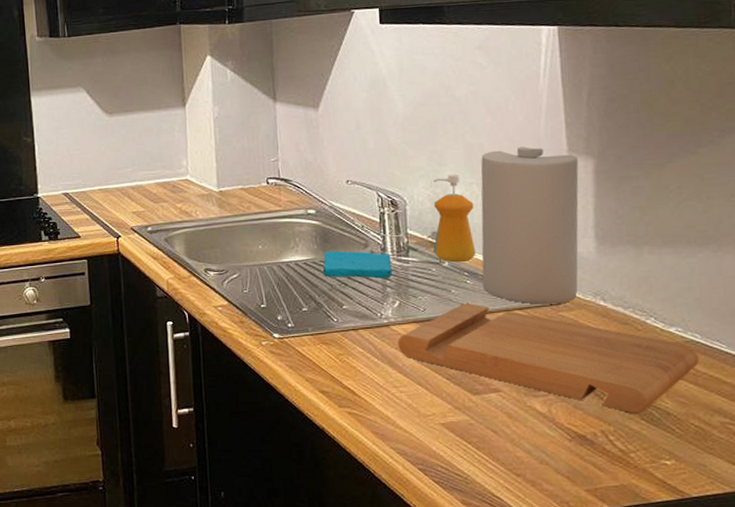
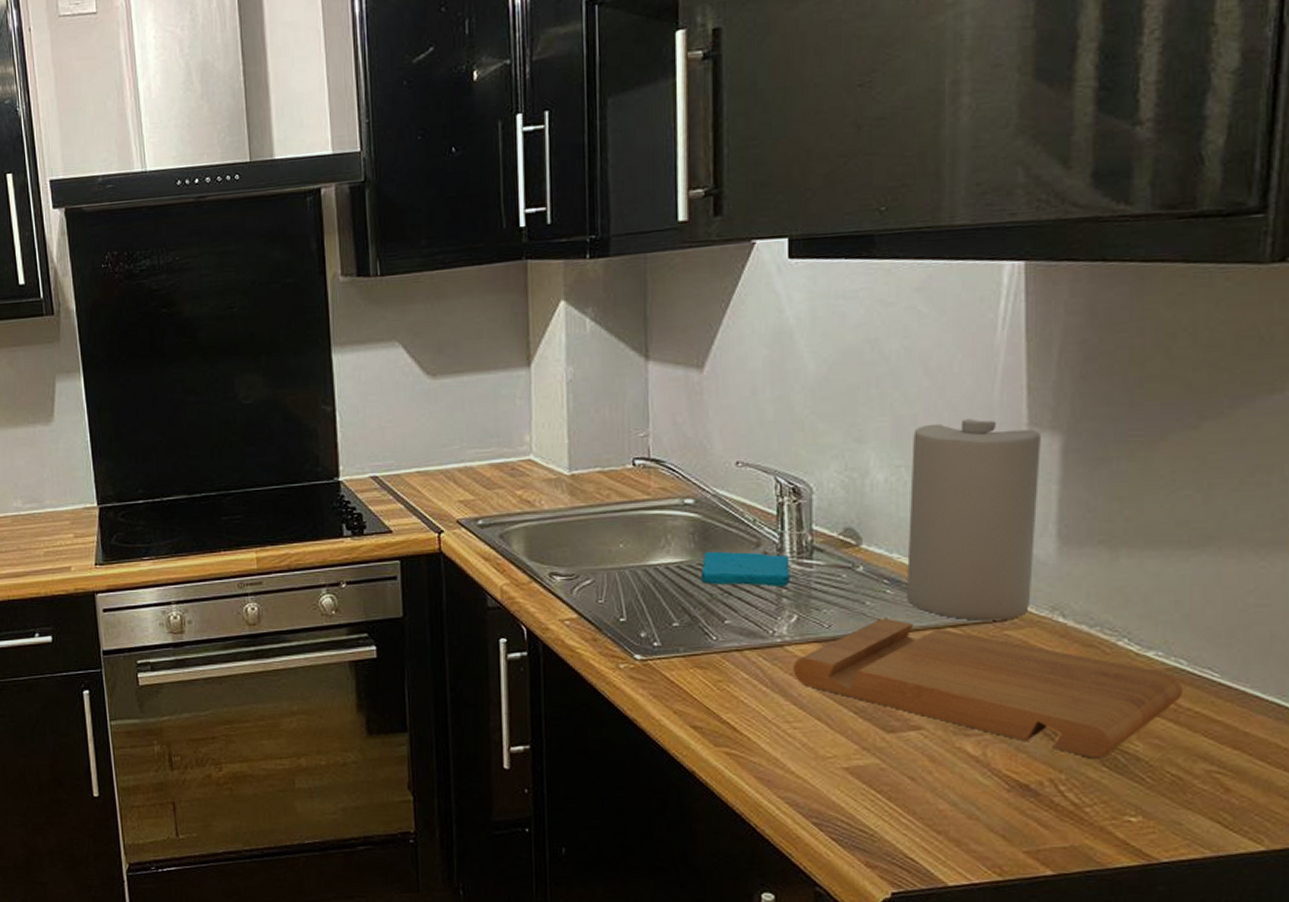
soap dispenser: present [433,173,476,263] -> none [845,453,901,567]

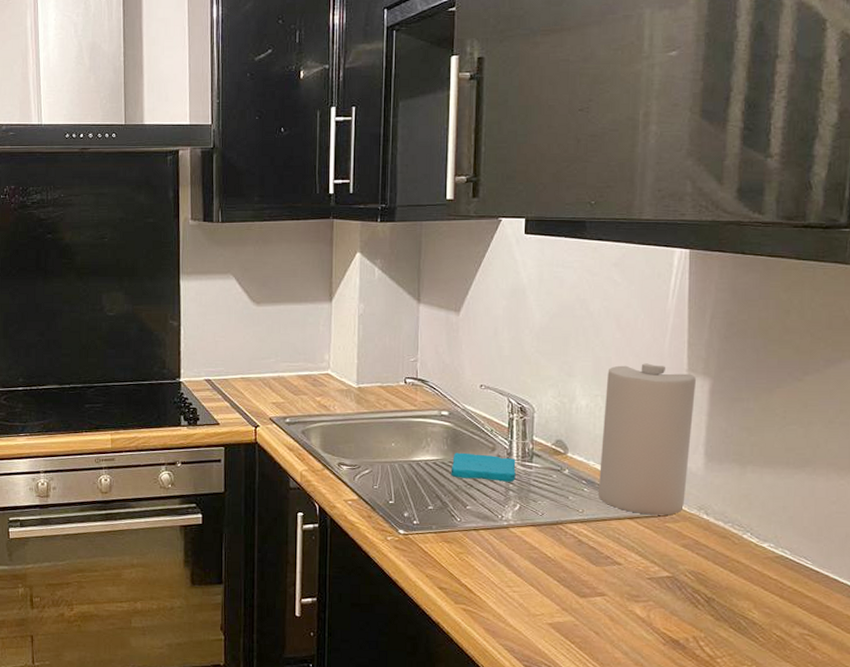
cutting board: present [793,619,1184,759] -> none [515,510,787,622]

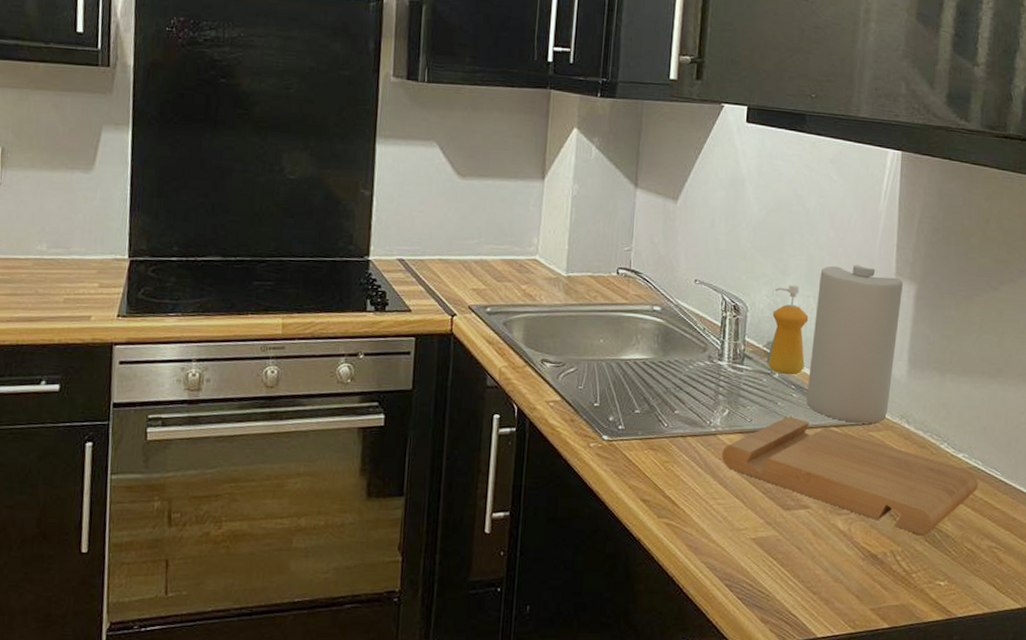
sponge: present [451,452,516,482] -> none [660,351,727,385]
cutting board: none [515,510,787,622] -> present [722,417,979,535]
soap dispenser: none [556,385,597,471] -> present [767,284,809,375]

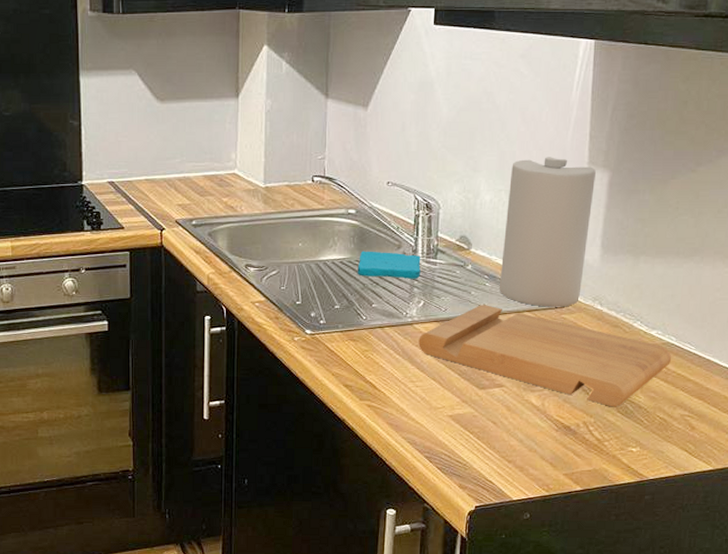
sponge: none [660,351,727,385] -> present [357,251,421,279]
soap dispenser: present [767,284,809,375] -> none [460,180,501,266]

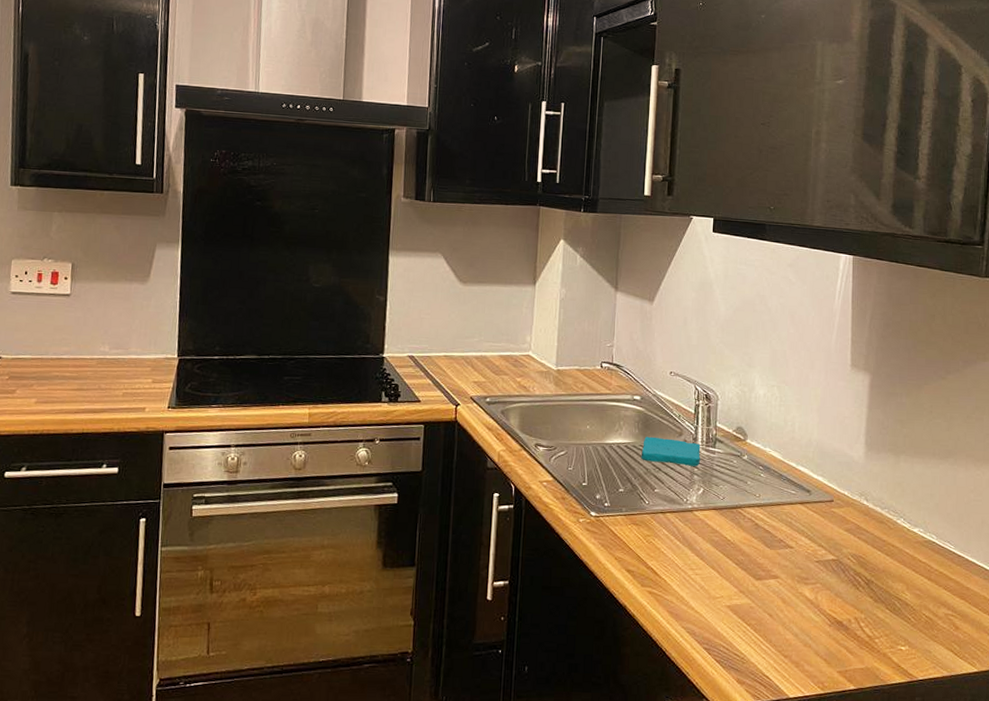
cutting board: present [418,305,672,407] -> none [698,495,934,604]
paper towel holder: present [500,157,596,307] -> none [774,357,858,501]

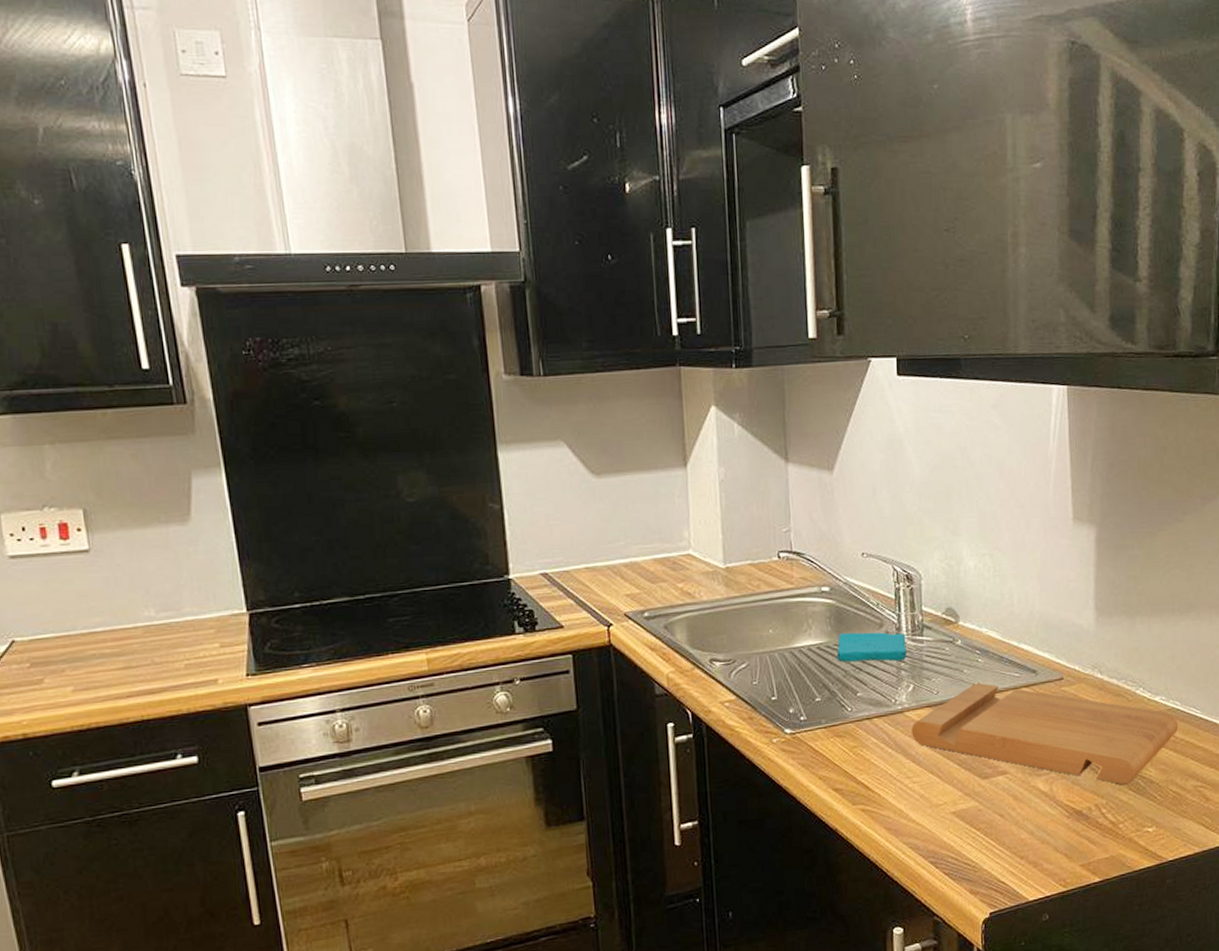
cutting board: none [698,495,934,604] -> present [911,683,1179,785]

